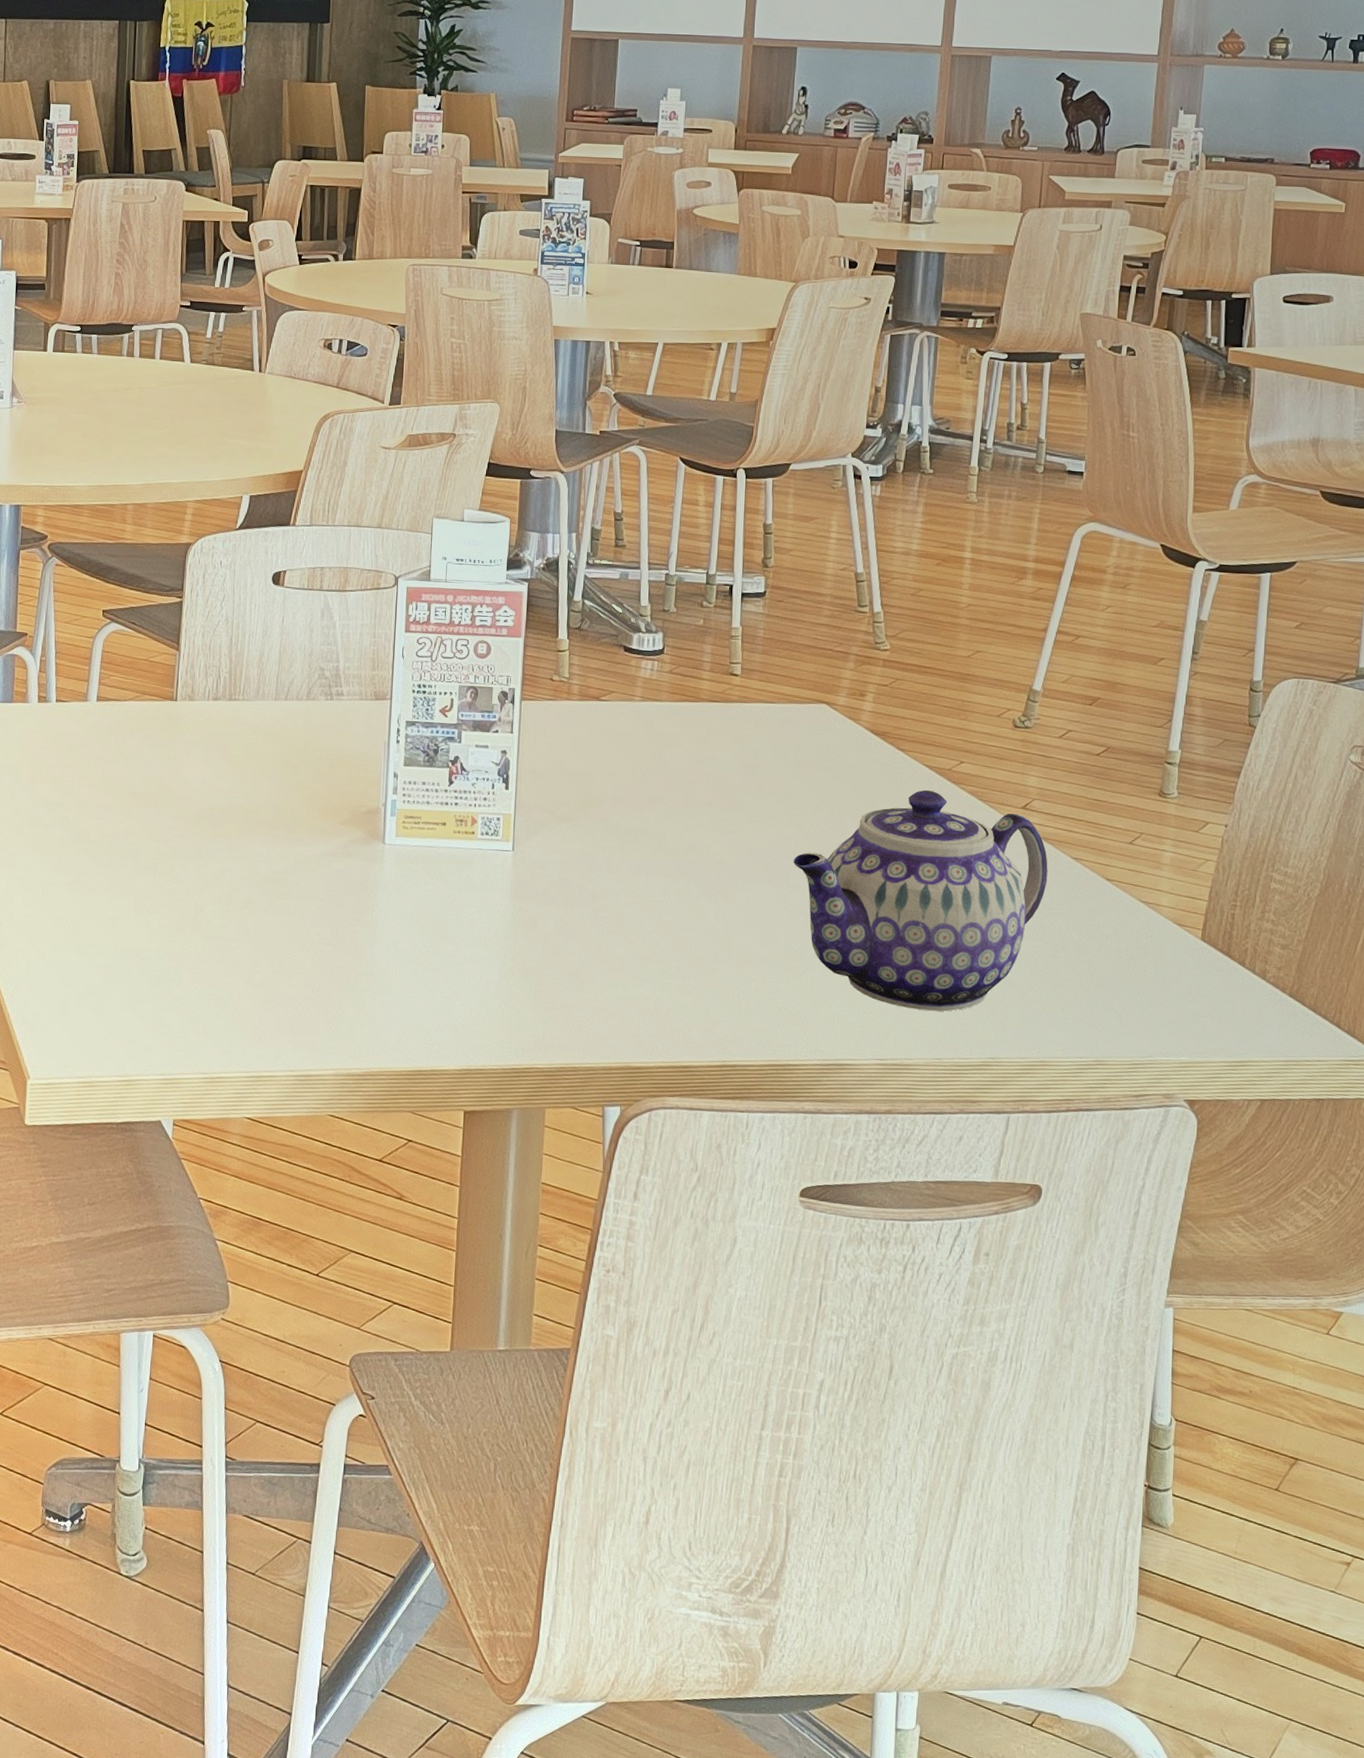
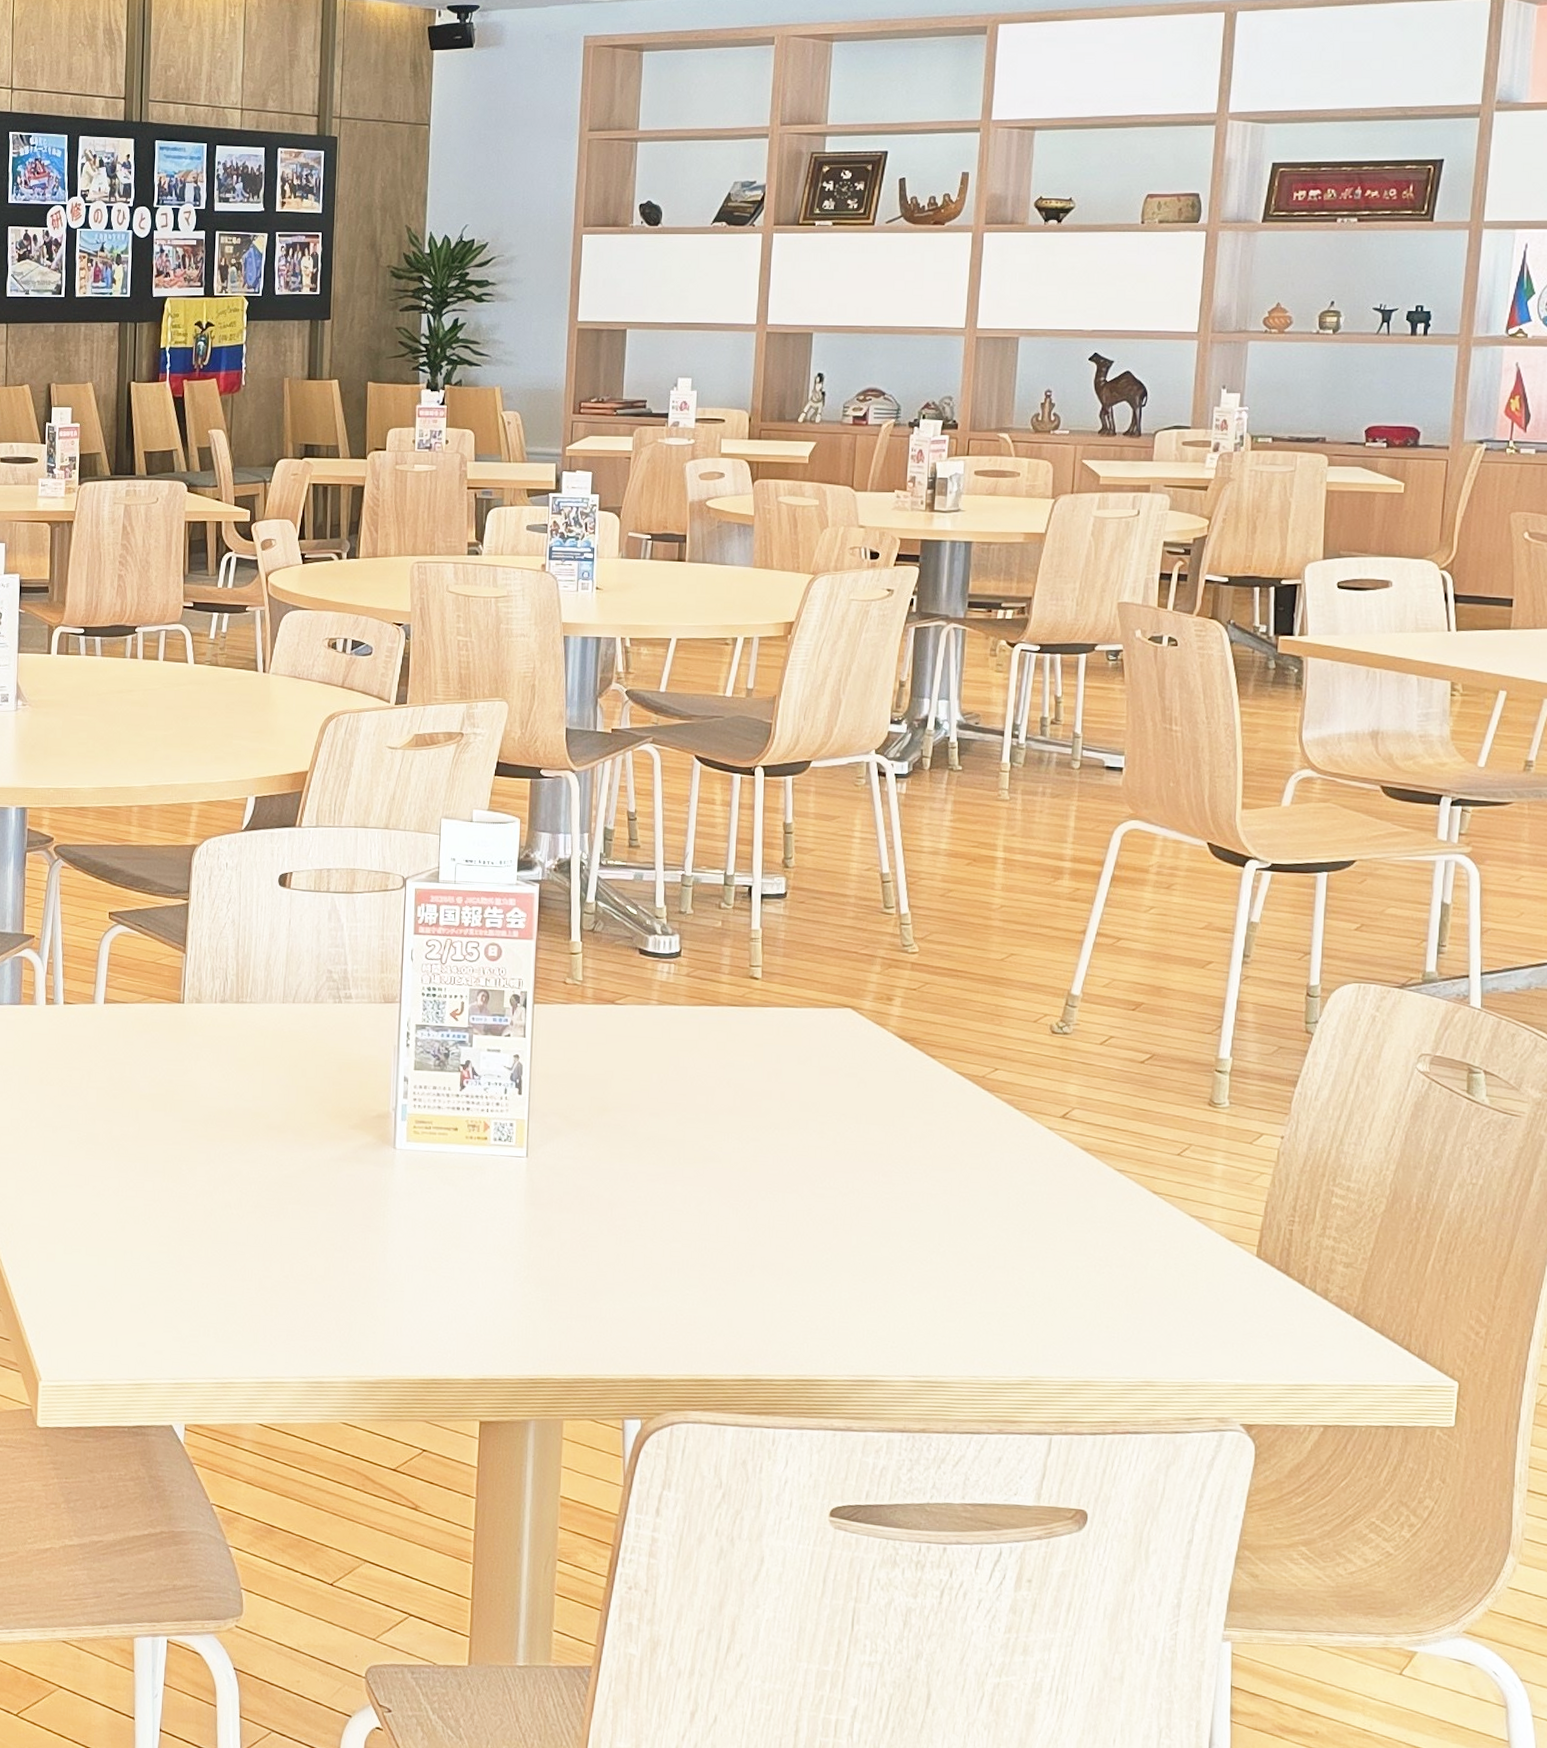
teapot: present [793,789,1048,1012] -> none [818,1097,1090,1328]

